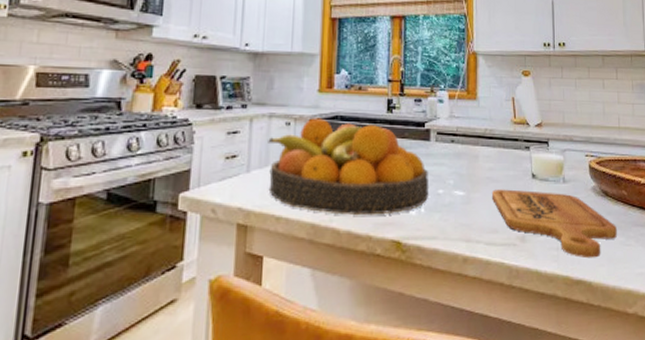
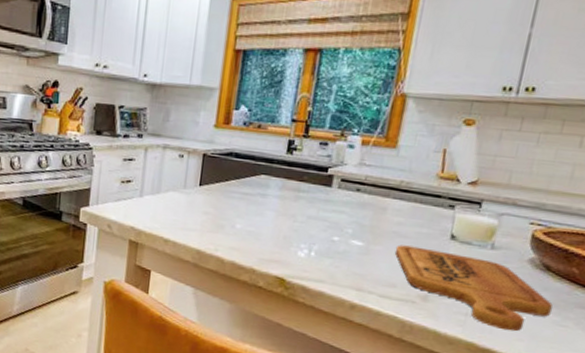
fruit bowl: present [268,118,429,216] -> none [159,152,325,252]

